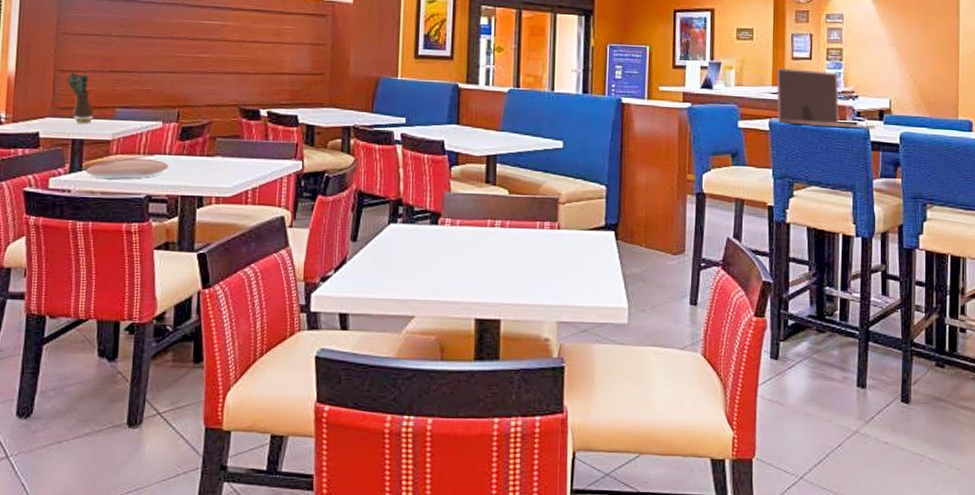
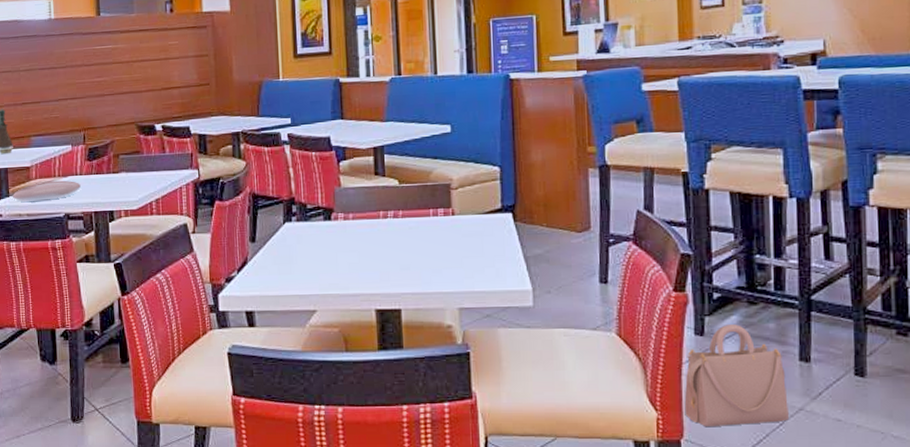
handbag: none [757,350,846,446] -> present [684,325,789,426]
laptop: present [777,68,876,129] -> none [684,17,808,81]

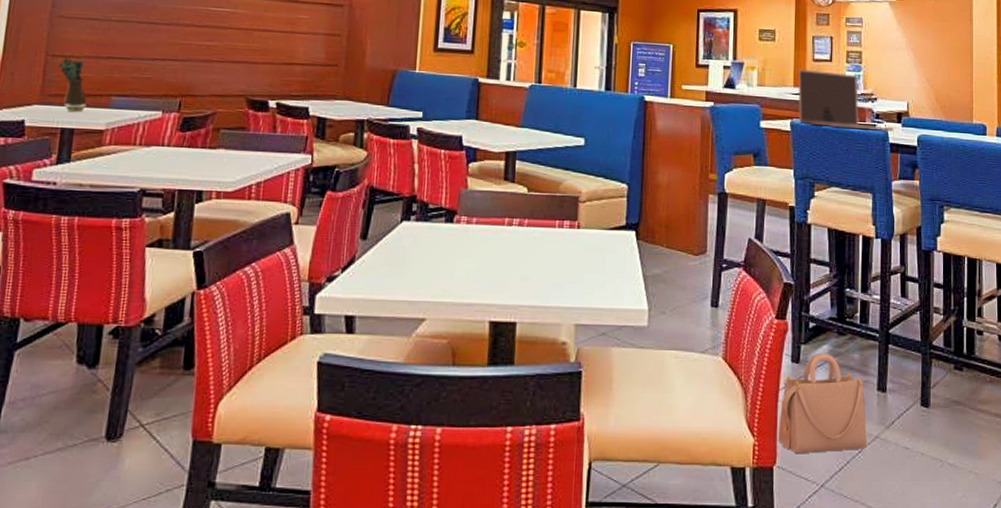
plate: present [13,180,82,203] -> none [75,149,167,172]
laptop: none [684,17,808,81] -> present [798,69,894,132]

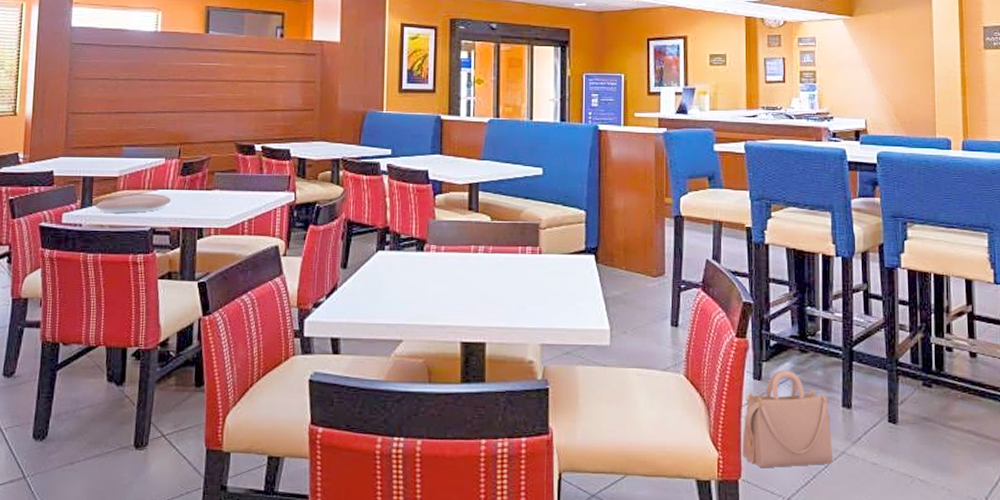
vase: present [59,57,87,113] -> none [78,113,103,163]
plate: none [75,149,167,172] -> present [96,193,172,214]
laptop: present [798,69,894,132] -> none [751,92,852,150]

